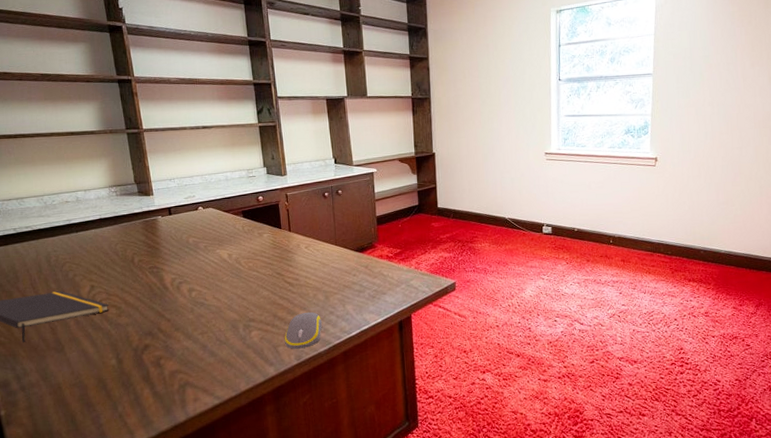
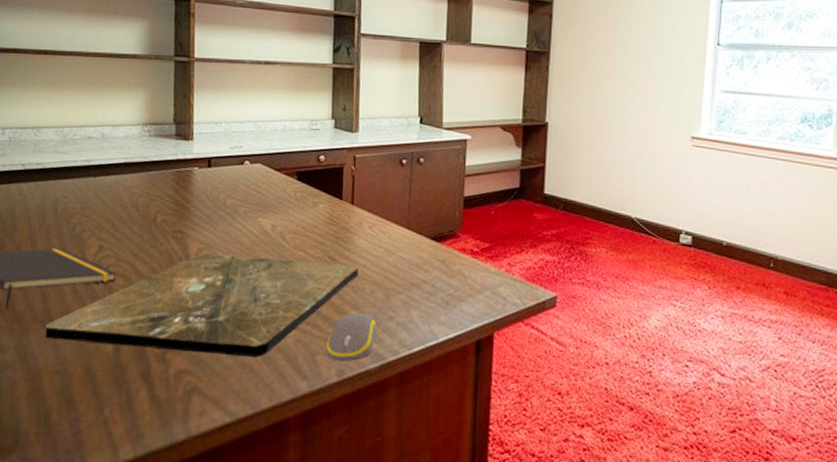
aerial map: none [58,276,302,361] -> present [45,254,359,357]

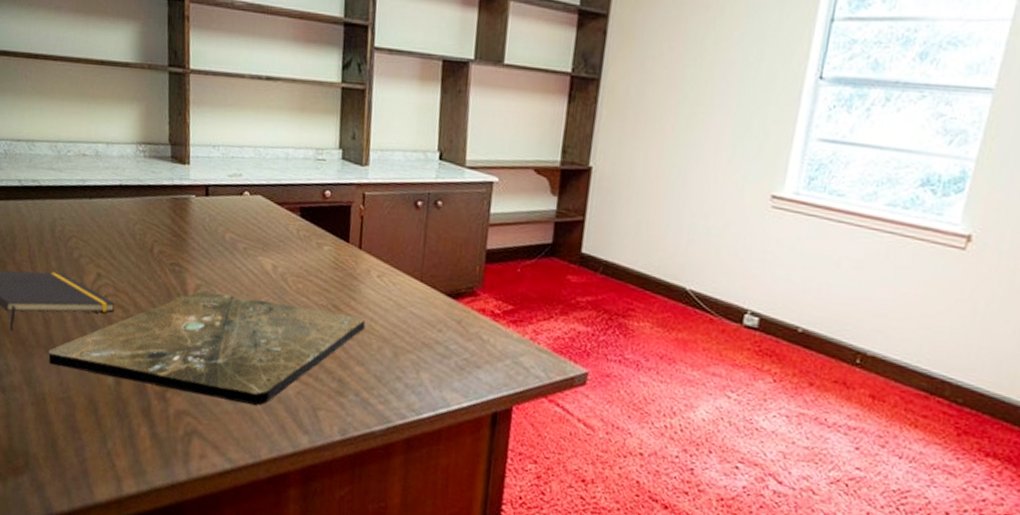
computer mouse: present [325,312,377,362] -> none [327,369,383,421]

